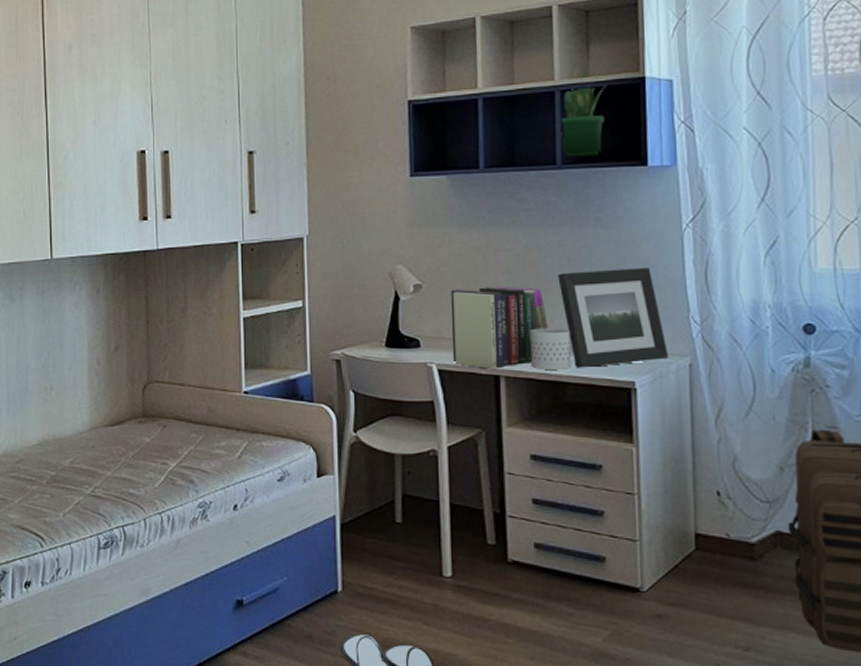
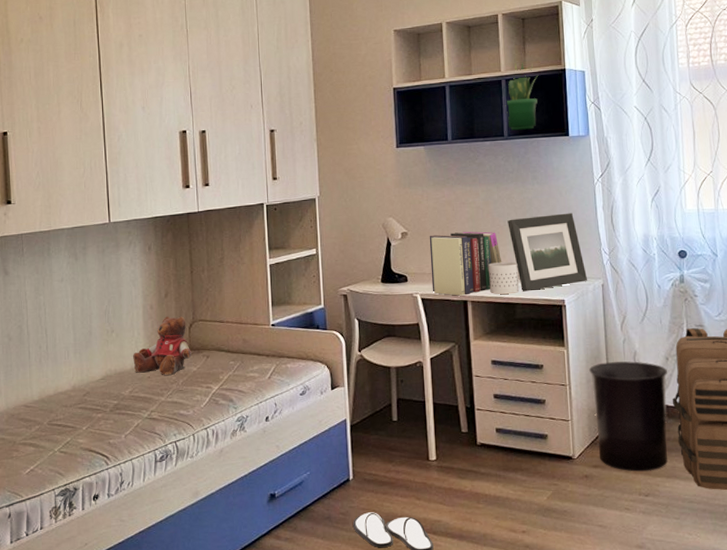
teddy bear: none [75,374,146,445] -> present [133,316,192,375]
waste bin: none [667,468,783,618] -> present [589,361,668,472]

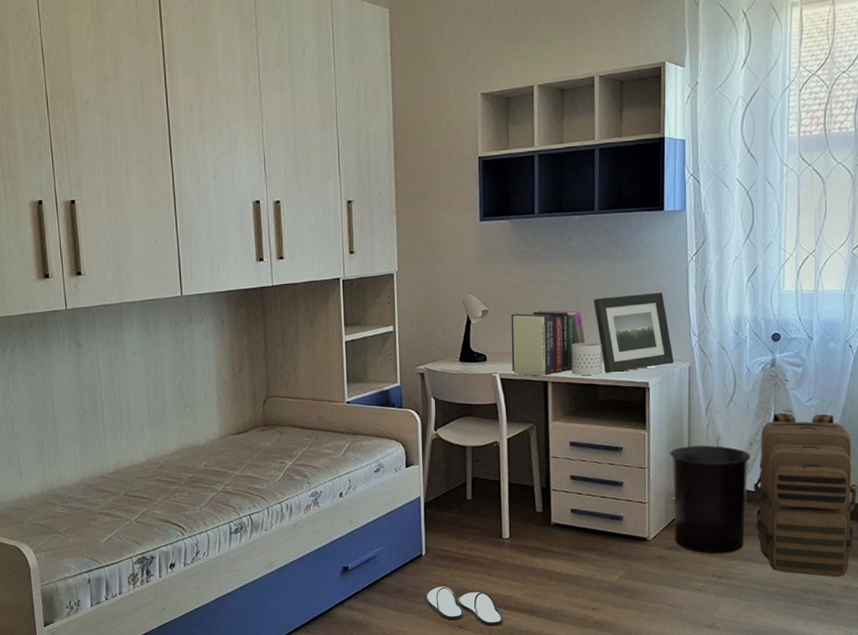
teddy bear: present [133,316,192,375] -> none [207,391,267,450]
planter: present [505,62,539,131] -> none [597,129,635,204]

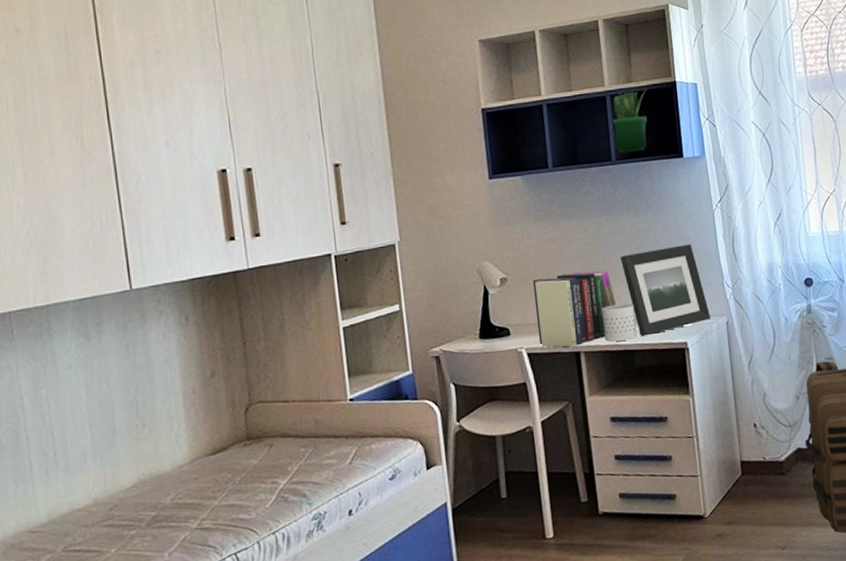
planter: none [597,129,635,204] -> present [611,75,647,154]
waste bin: present [670,445,752,554] -> none [717,403,803,524]

